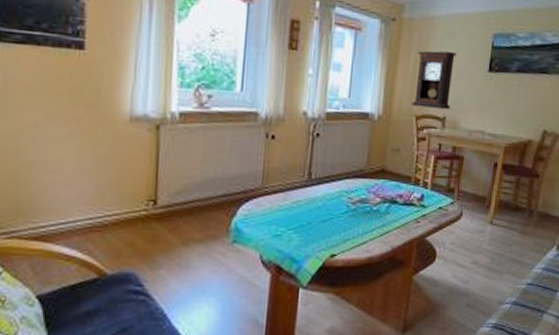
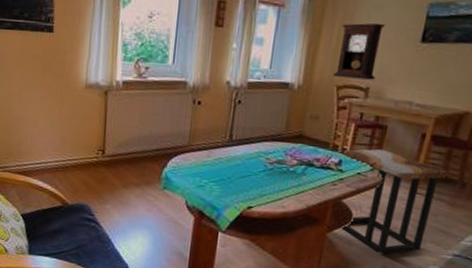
side table: none [425,181,518,293] -> present [341,149,448,255]

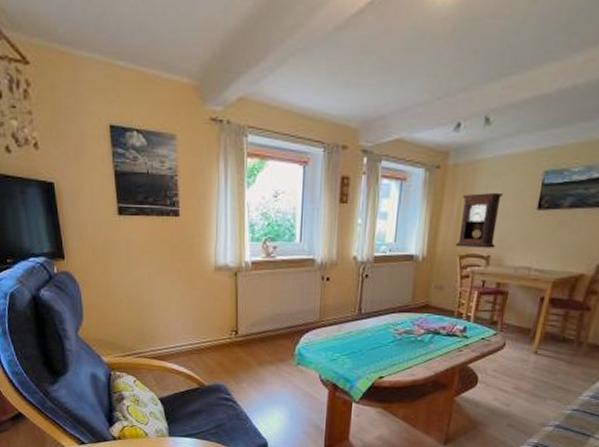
side table: present [341,149,448,255] -> none [468,314,566,414]

